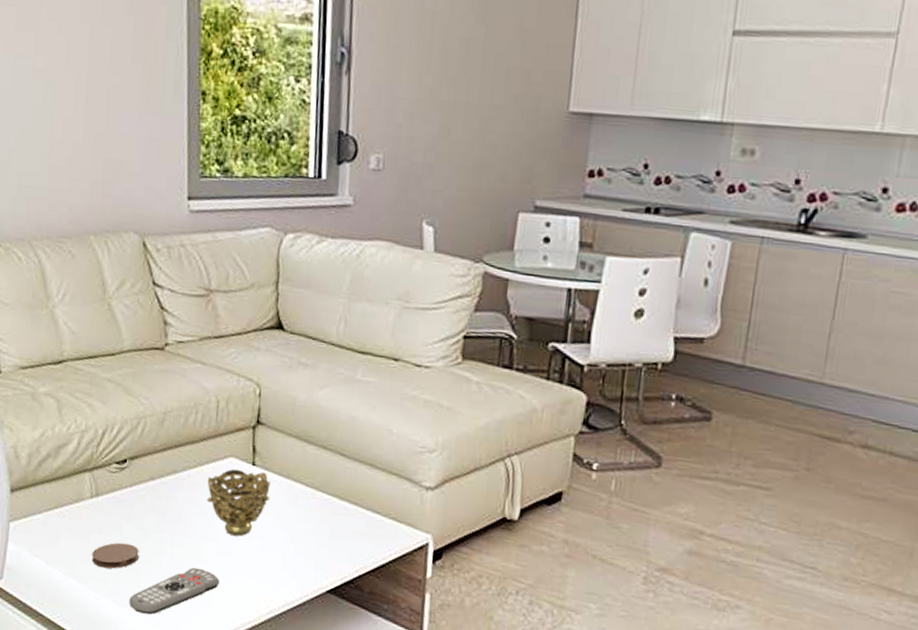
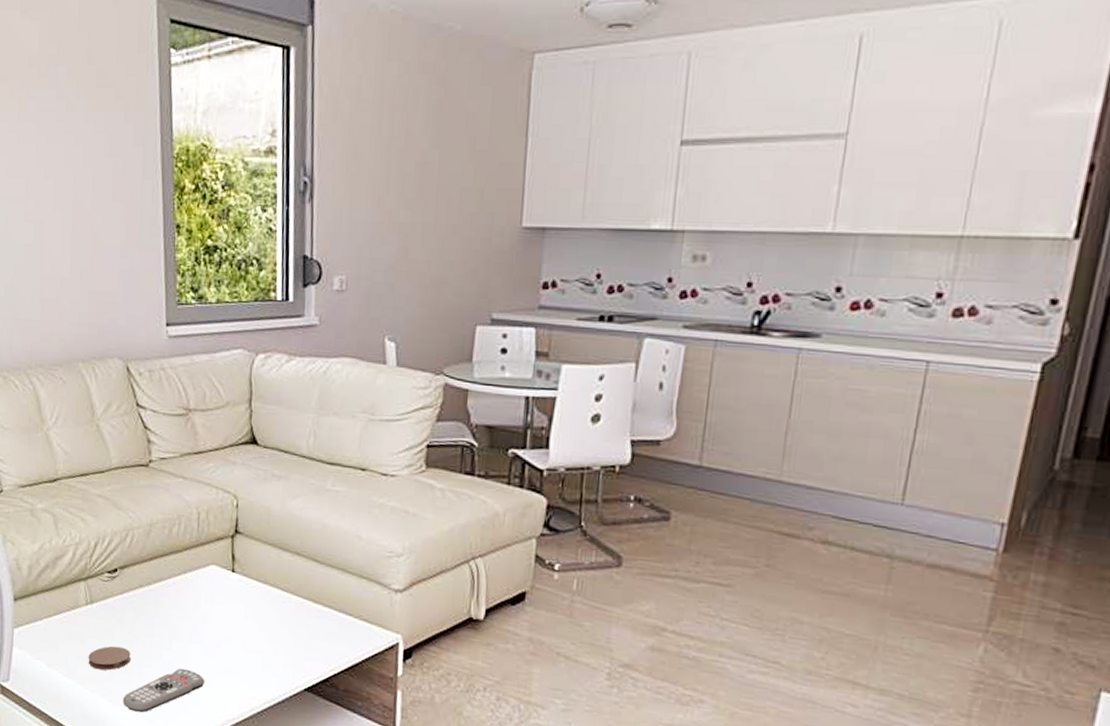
decorative bowl: present [207,468,271,537] -> none [191,575,249,639]

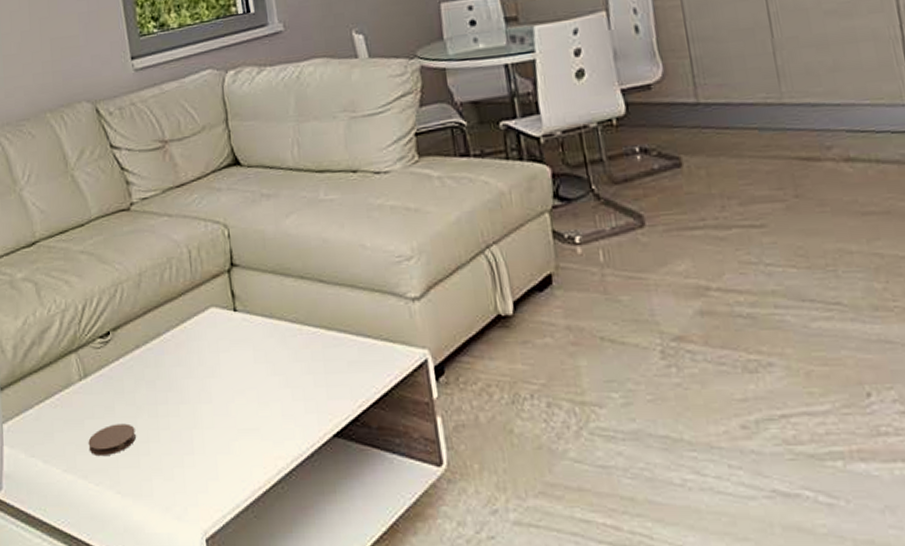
remote control: present [123,668,205,713] -> none [132,436,222,501]

